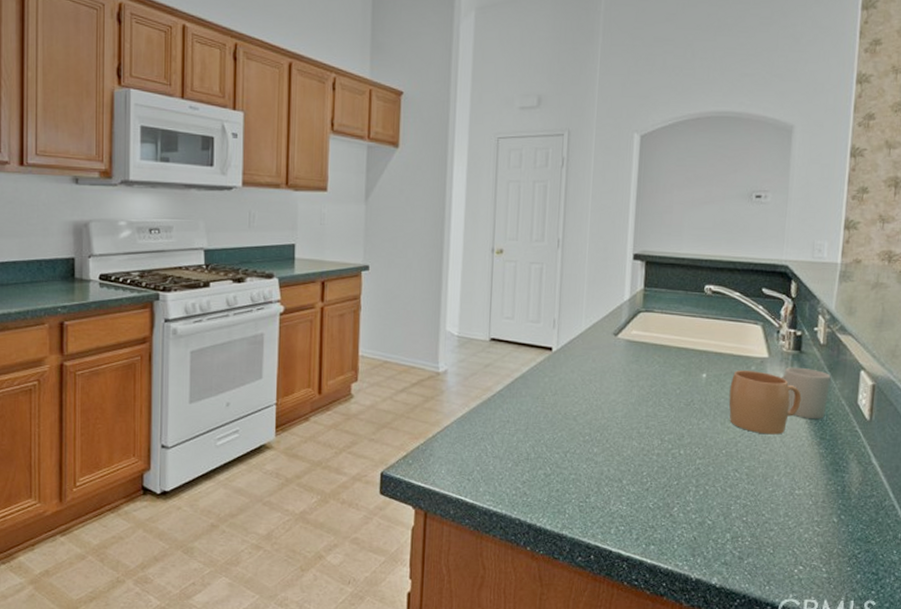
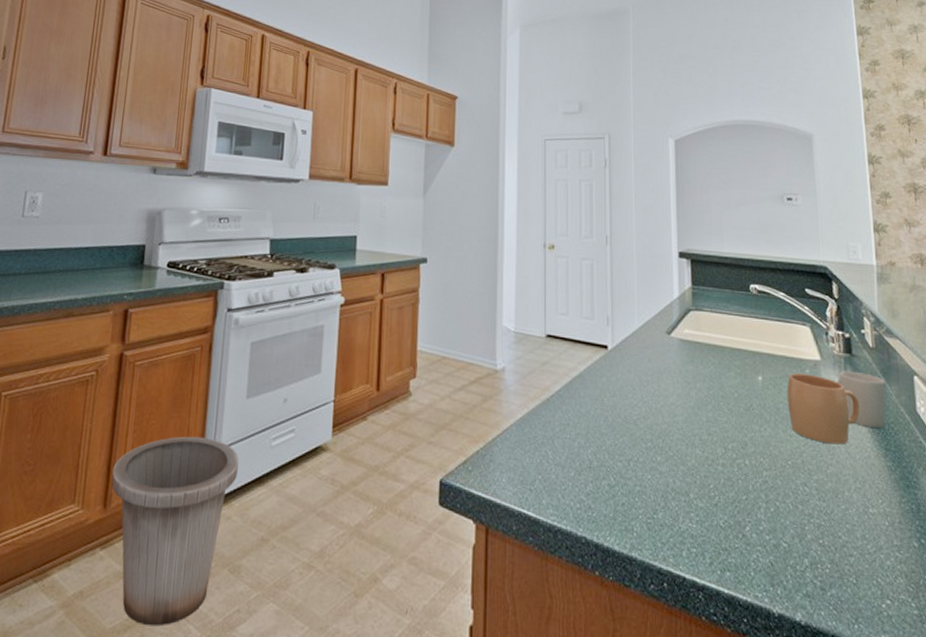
trash can: none [65,438,186,597] -> present [111,436,240,626]

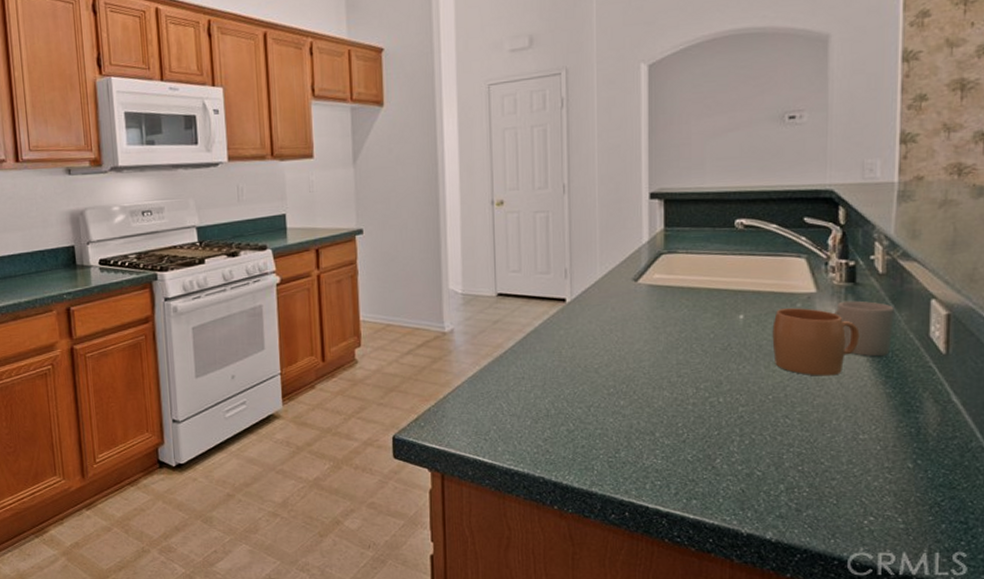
trash can: present [111,436,240,626] -> none [84,414,198,566]

